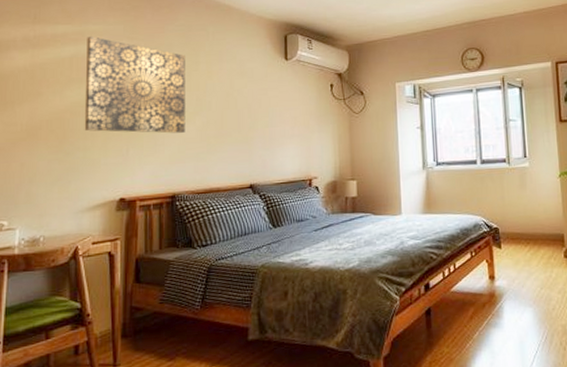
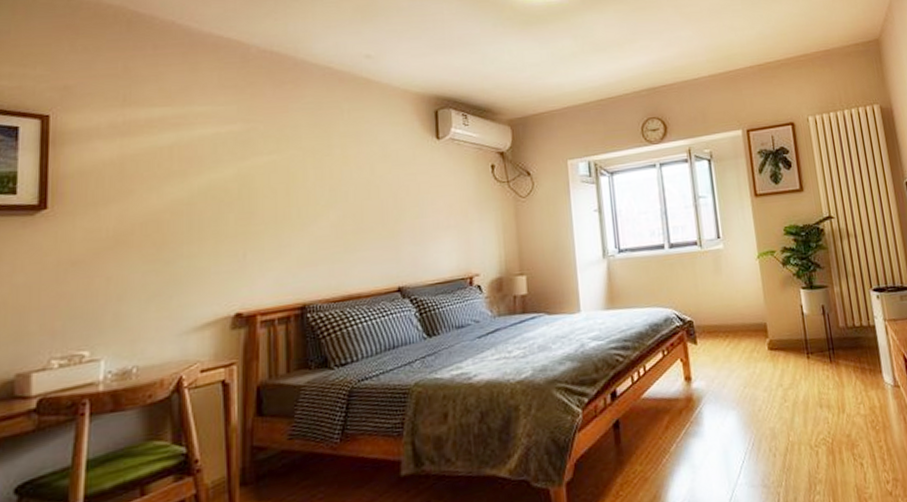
wall art: present [84,36,186,134] -> none [189,120,317,234]

